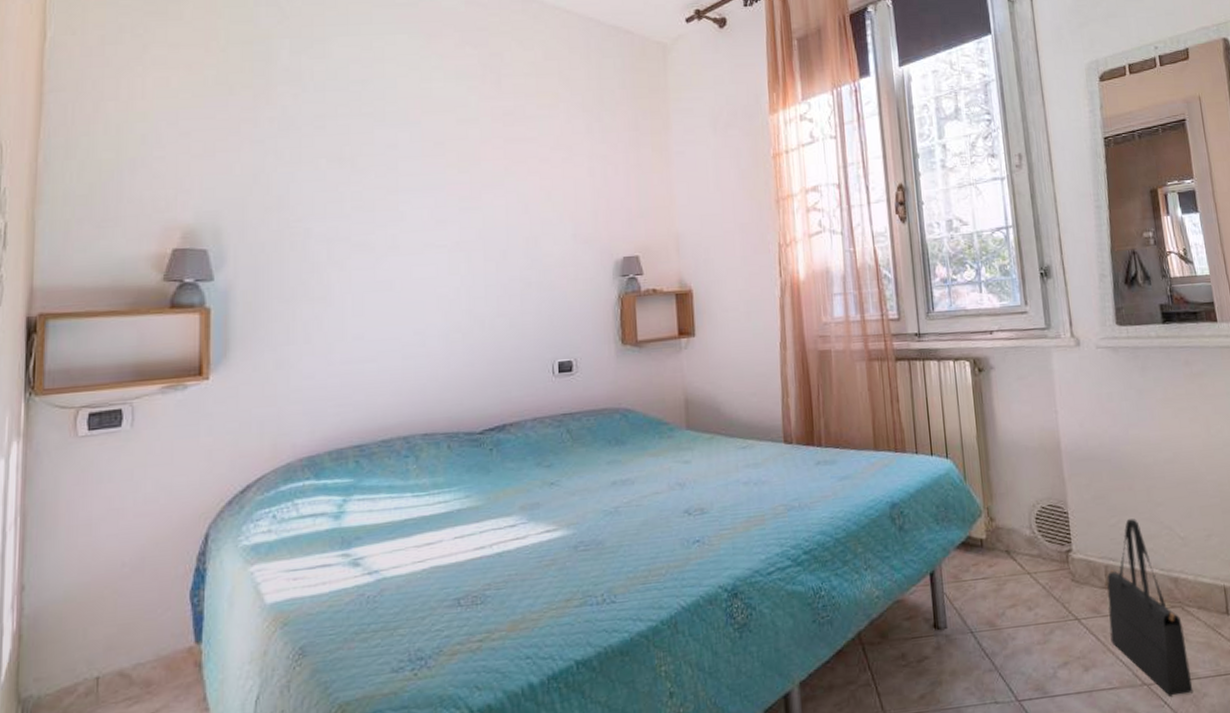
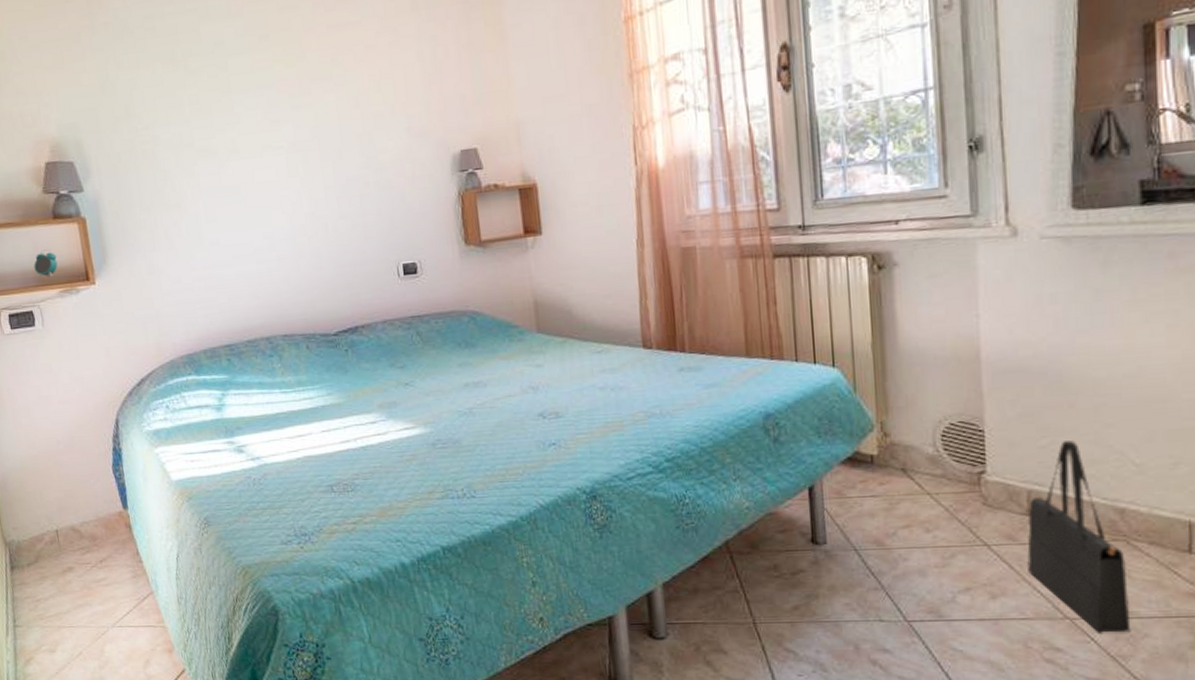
alarm clock: none [134,340,165,373] -> present [33,249,58,278]

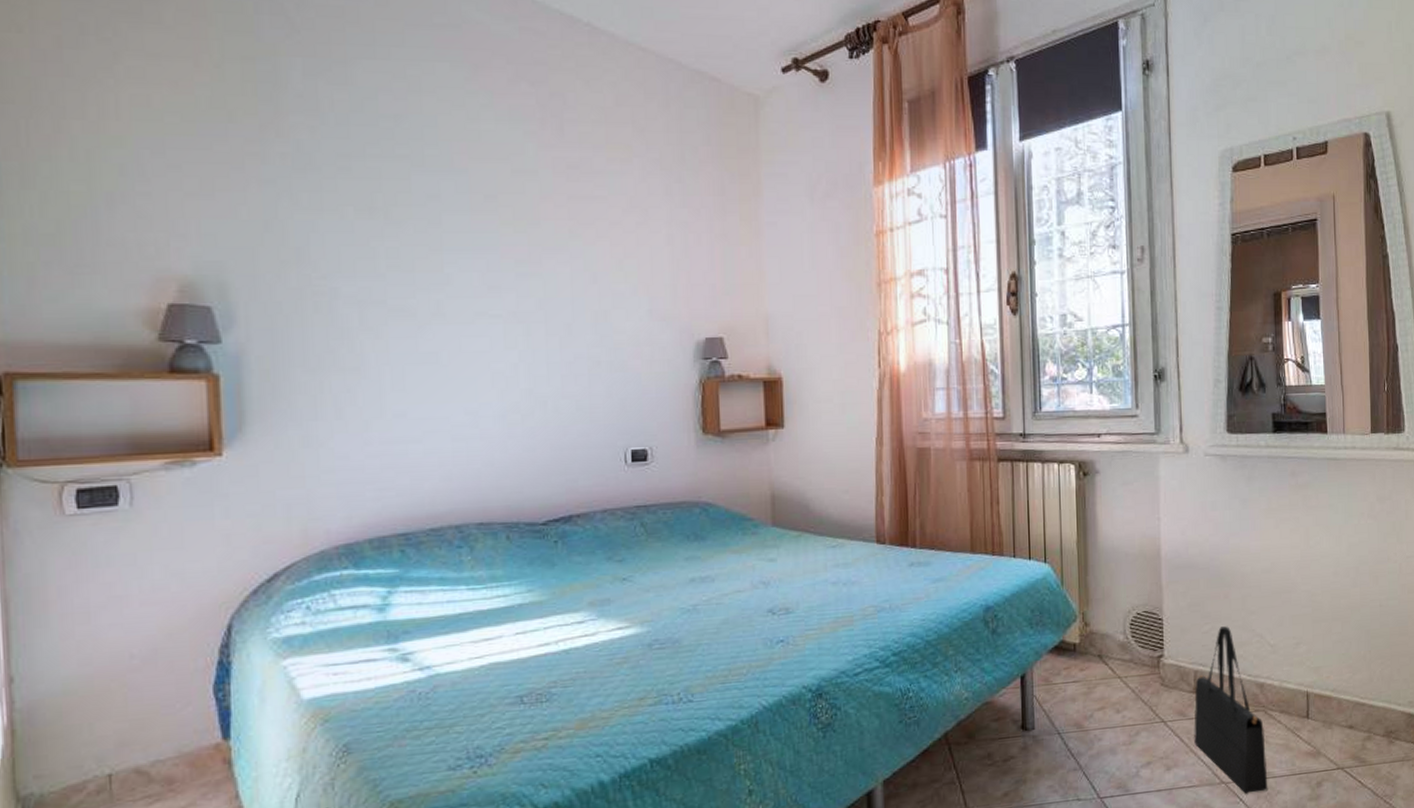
alarm clock: present [33,249,58,278] -> none [129,409,167,445]

